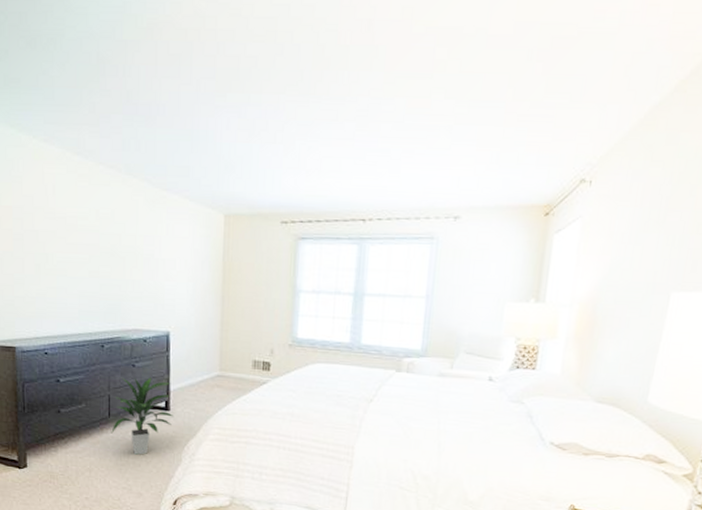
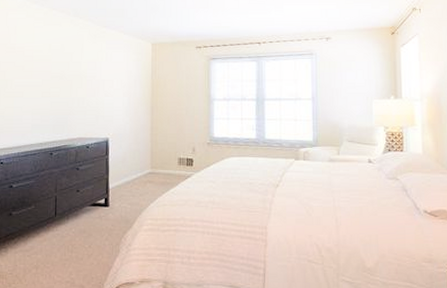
indoor plant: present [111,378,174,455] -> none [57,178,113,249]

